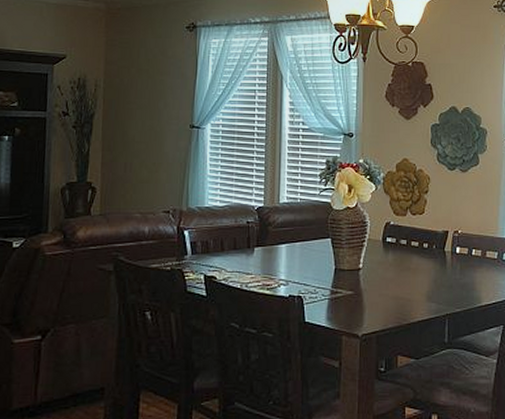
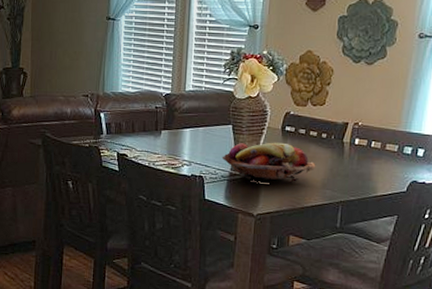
fruit basket: none [321,255,420,298] -> present [221,142,316,183]

